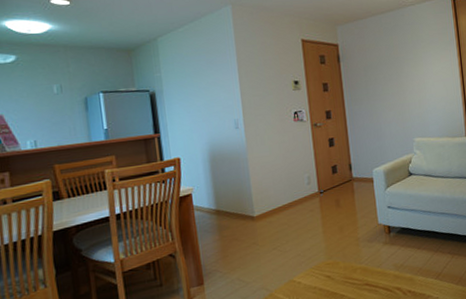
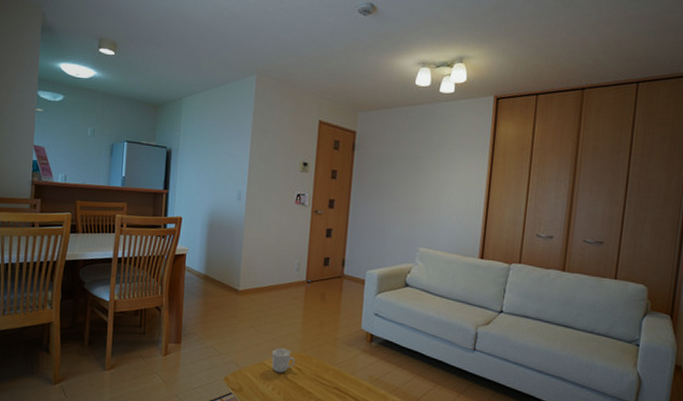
mug: none [299,260,324,286] -> present [271,347,296,373]

